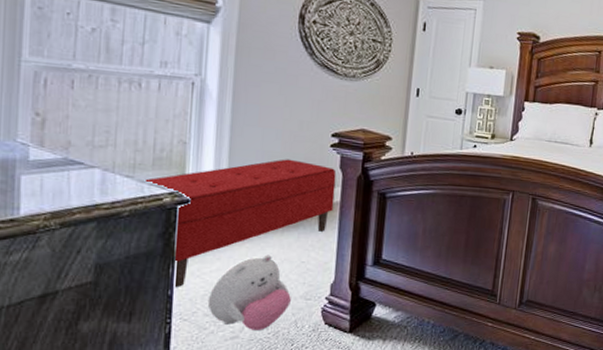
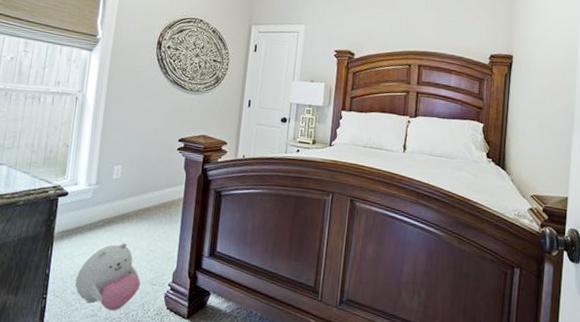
bench: present [145,159,337,287] -> none [37,160,181,267]

